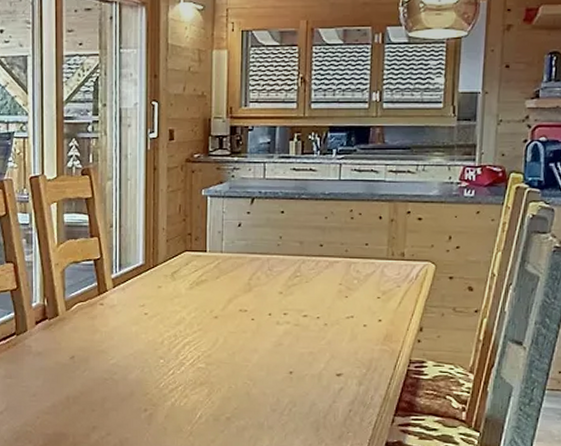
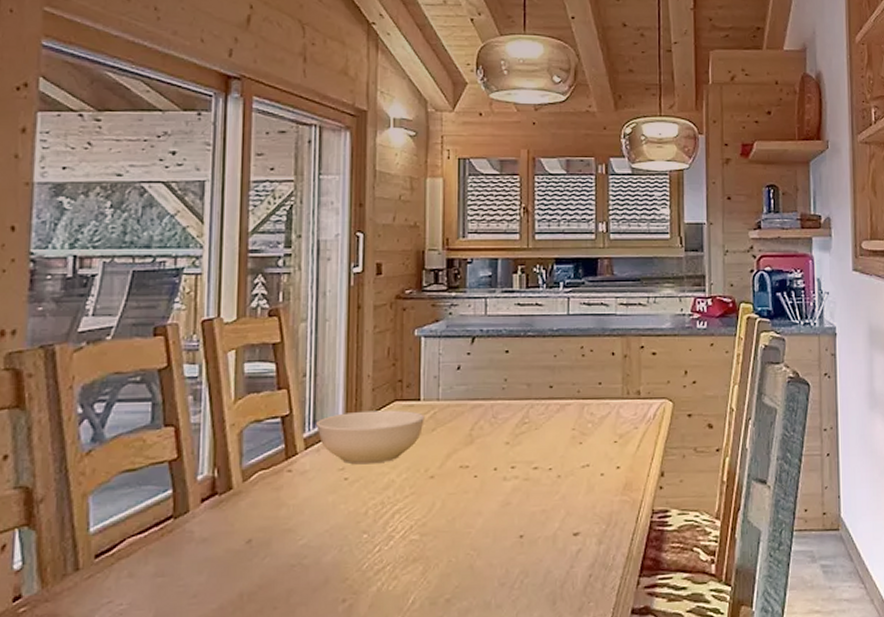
bowl: none [122,258,210,303] -> present [316,410,424,465]

